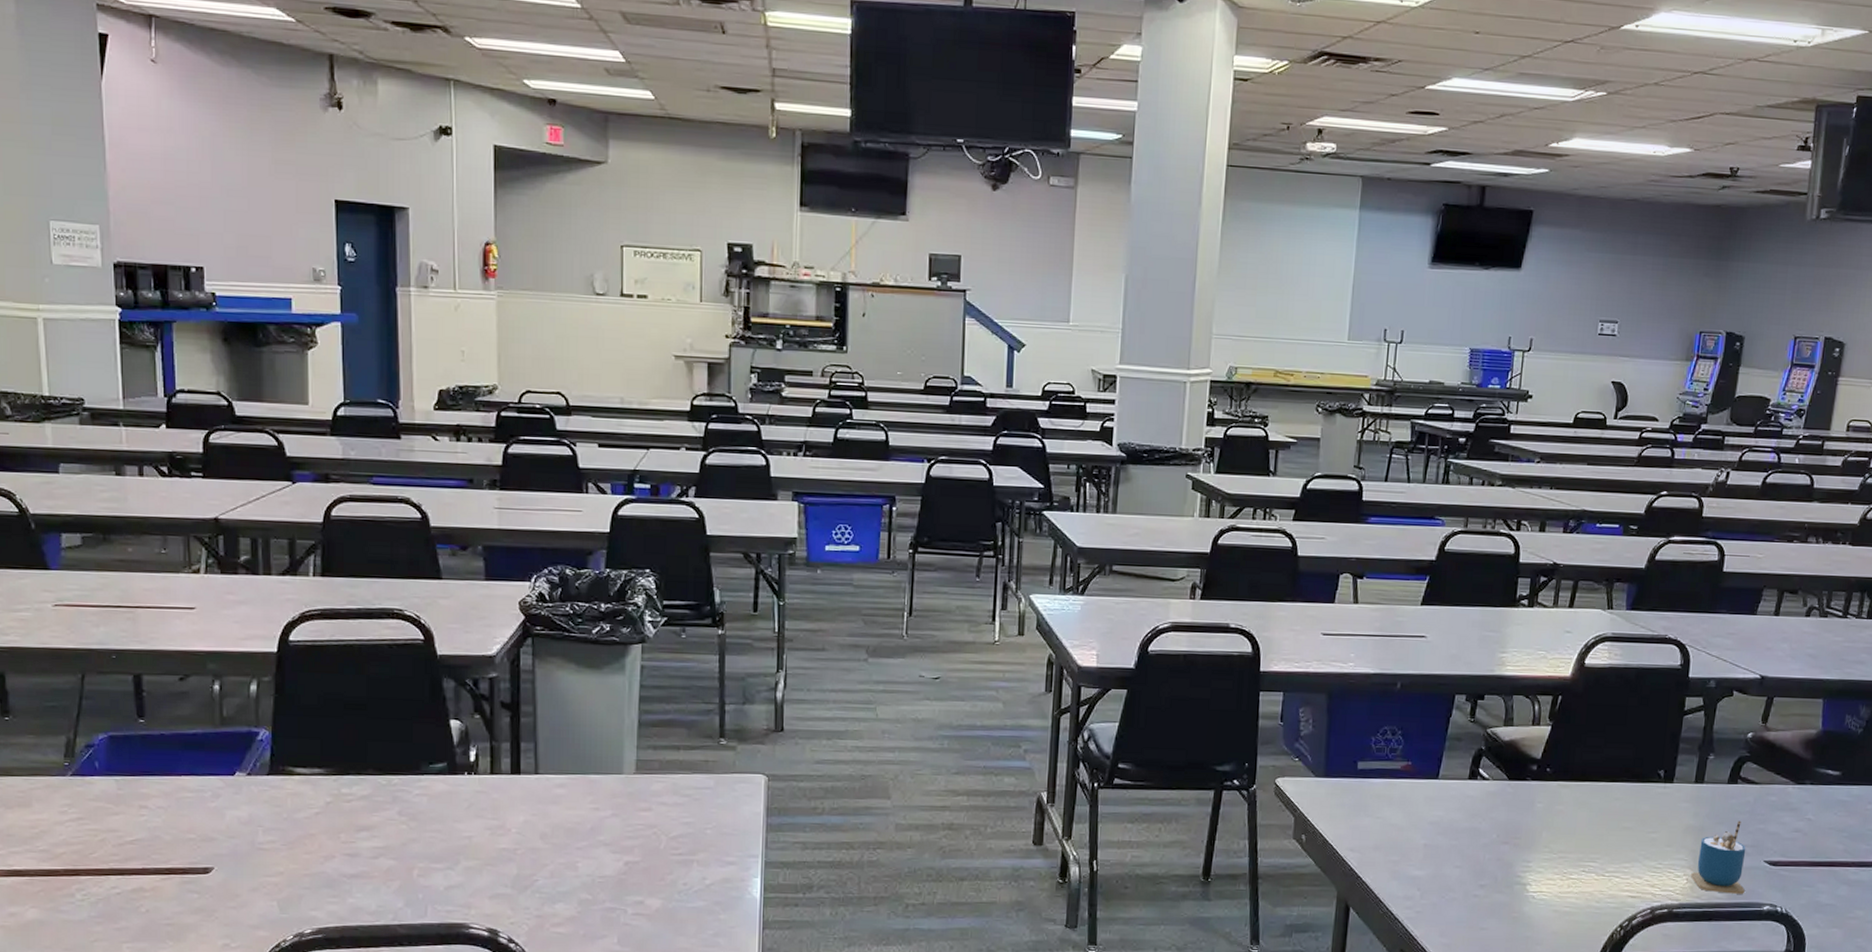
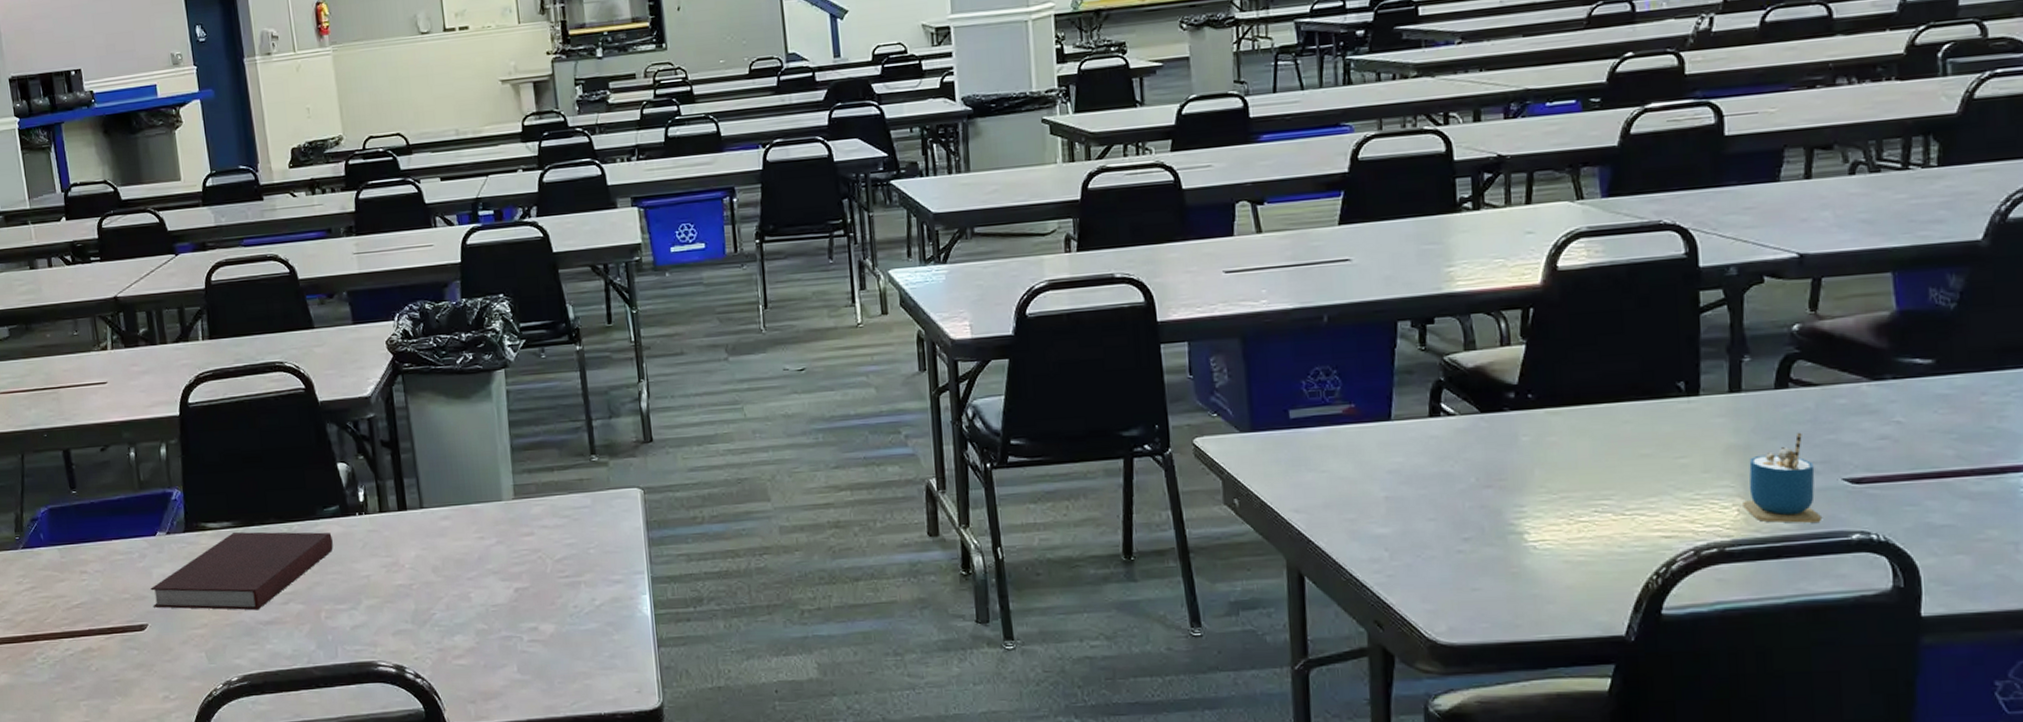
notebook: none [221,779,435,863] -> present [151,531,333,611]

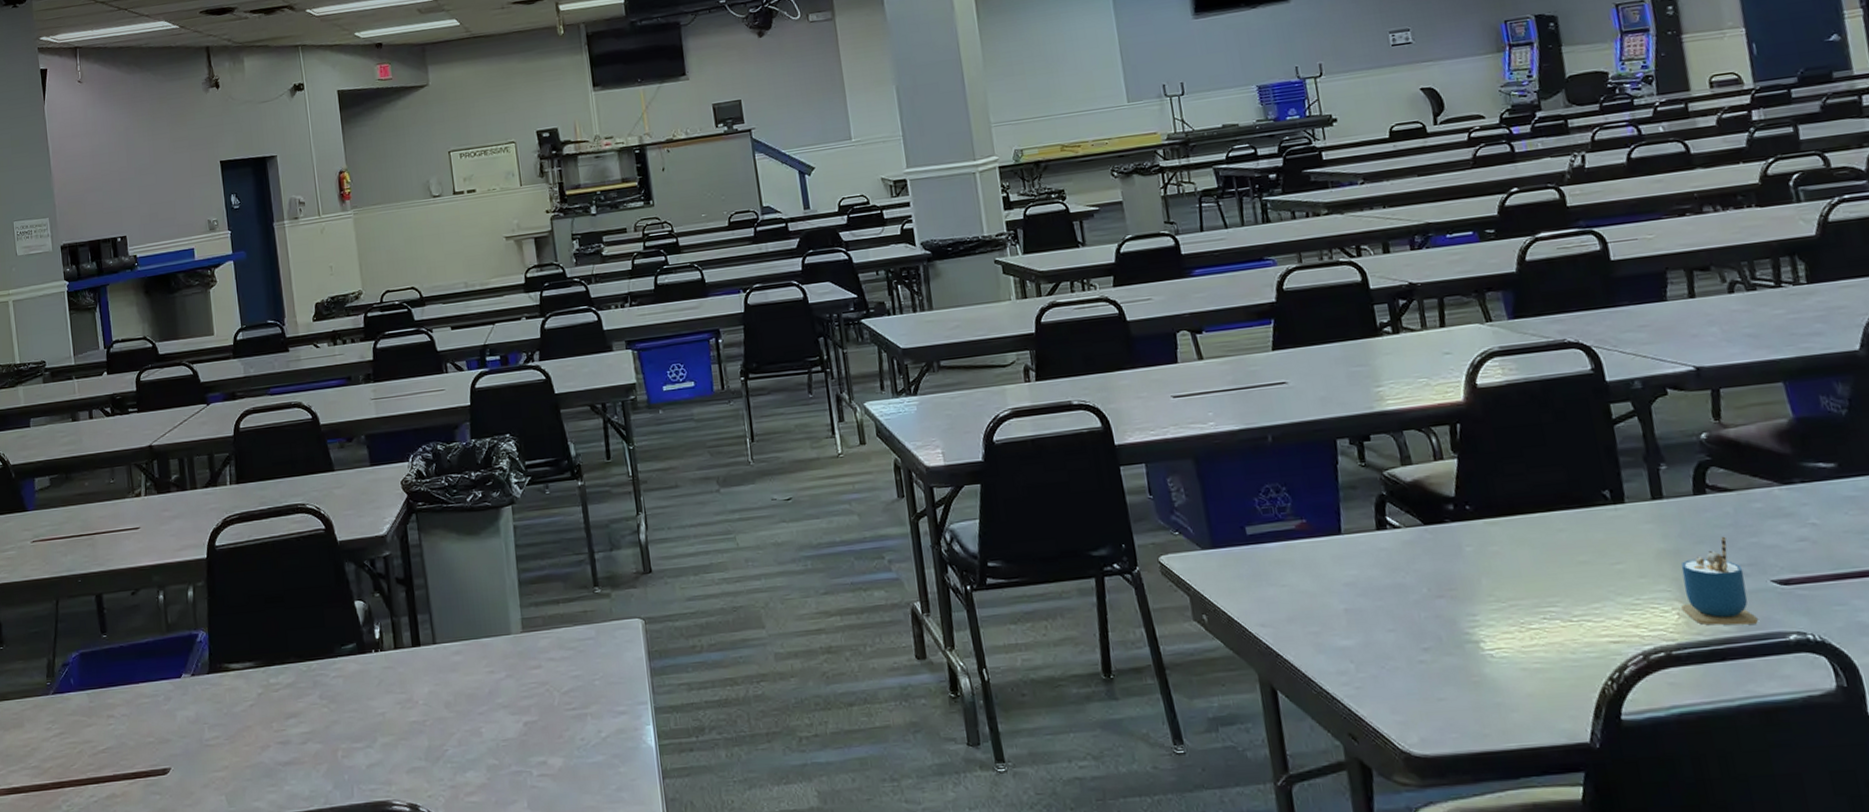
notebook: present [151,531,333,611] -> none [174,670,350,751]

